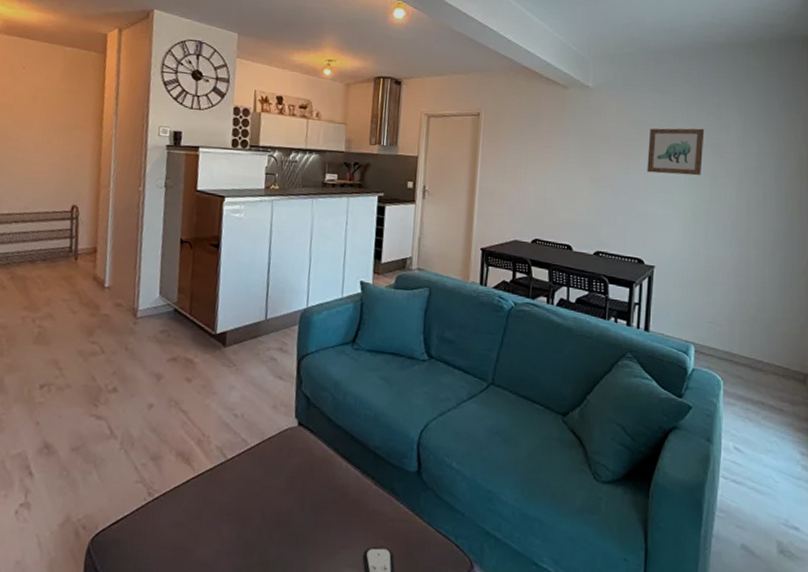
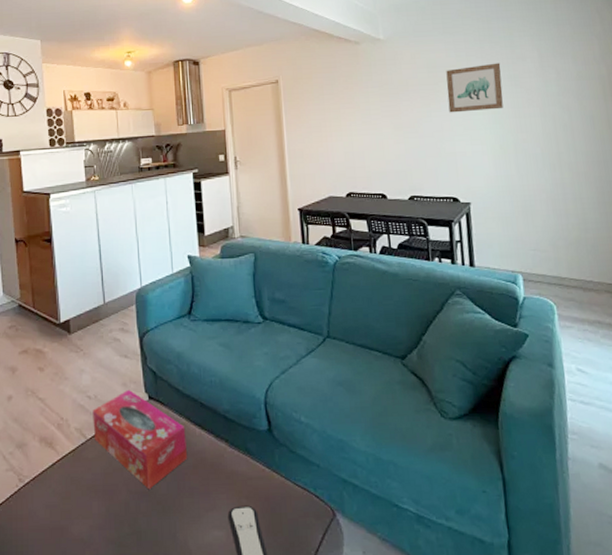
tissue box: none [235,412,332,519] -> present [92,389,187,490]

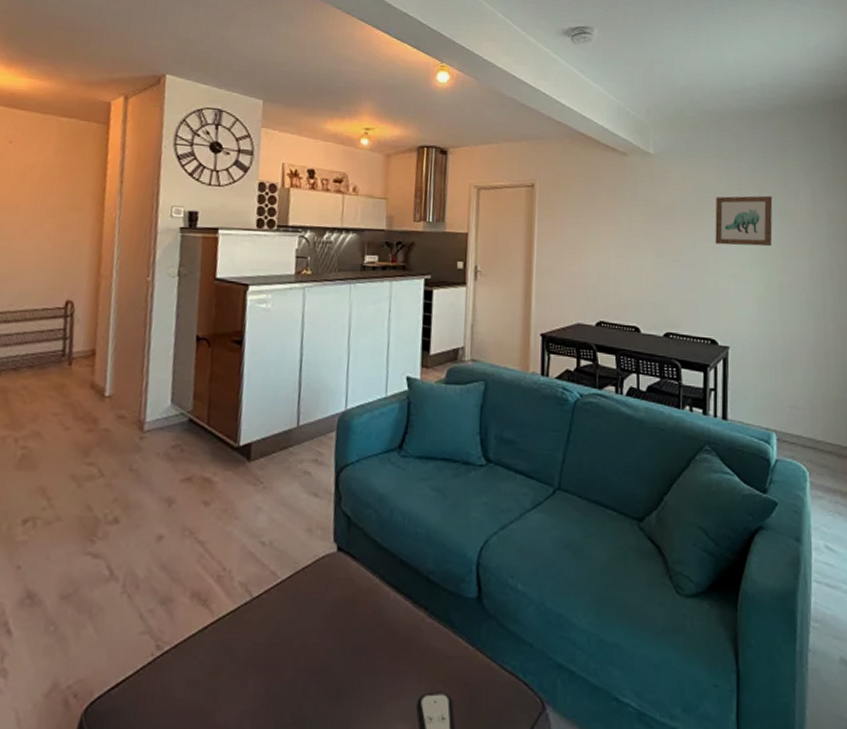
tissue box: present [92,389,187,490] -> none [262,536,378,667]

